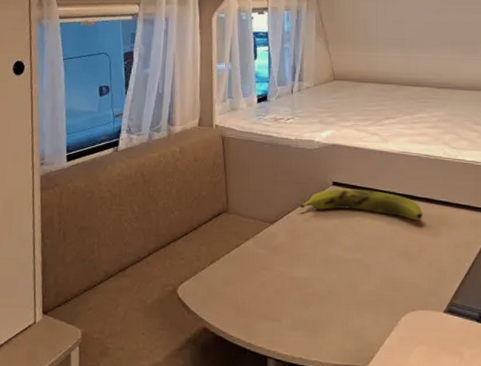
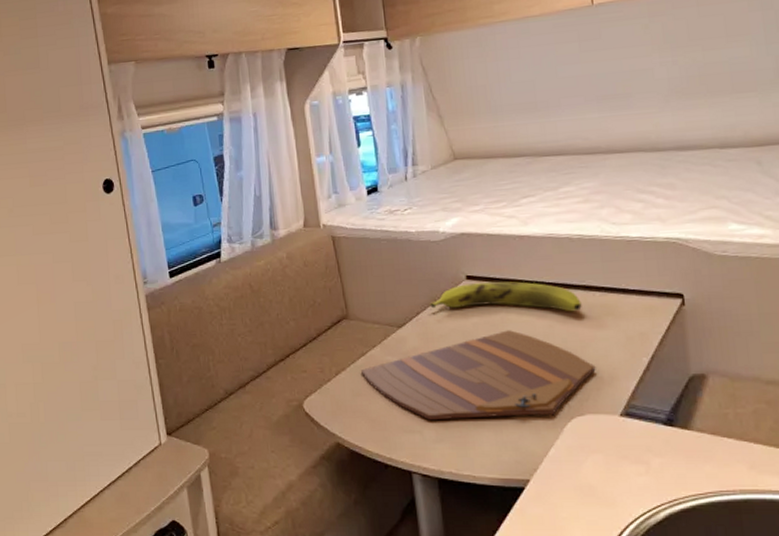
cutting board: none [234,232,429,310] -> present [361,330,596,421]

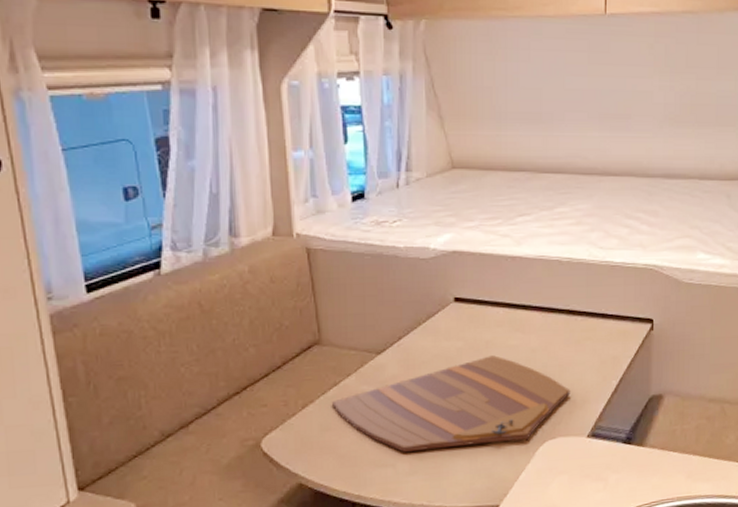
banana: present [430,281,582,312] -> none [413,304,564,337]

